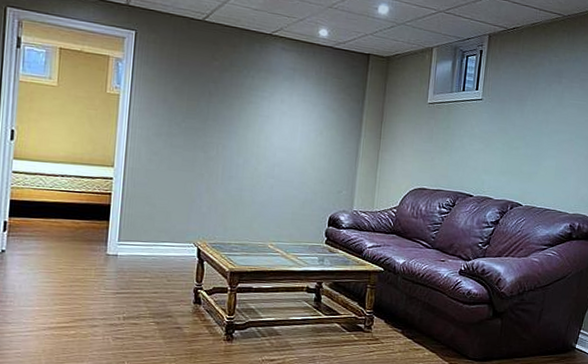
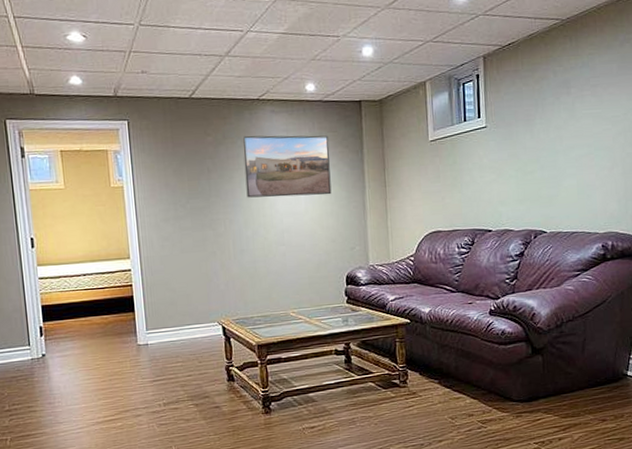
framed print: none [244,66,334,137] -> present [242,135,332,198]

